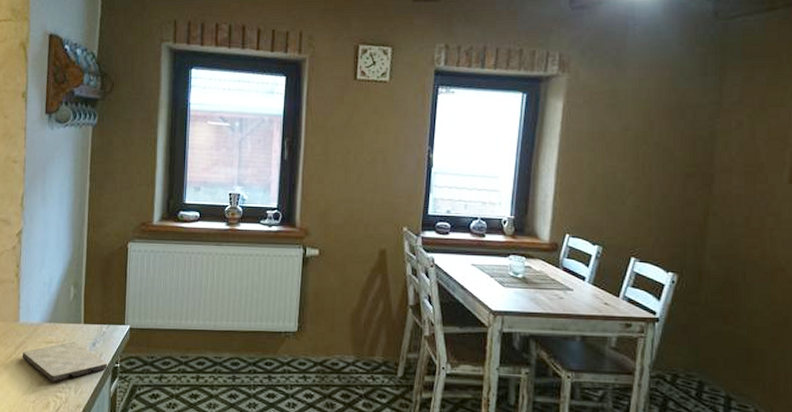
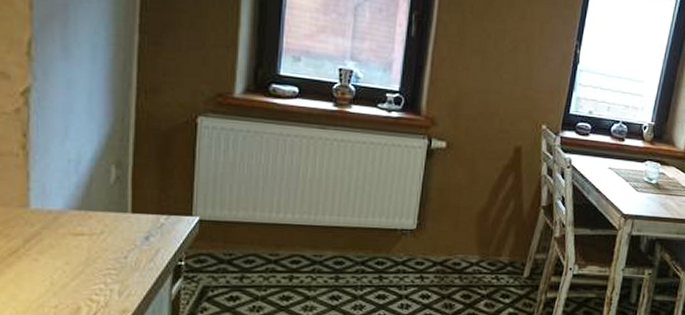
cutting board: present [22,342,108,382] -> none [35,235,168,283]

